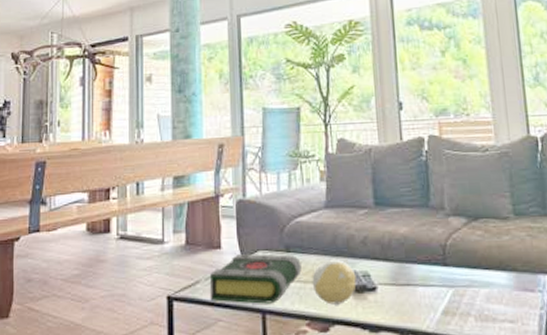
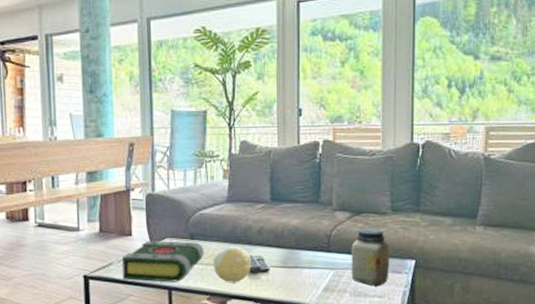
jar: none [471,236,520,309] -> present [351,228,390,287]

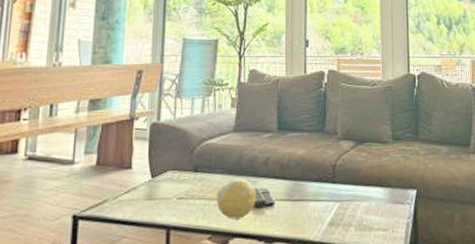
book: present [121,241,204,282] -> none [116,173,207,221]
jar: present [351,228,390,287] -> none [356,157,393,219]

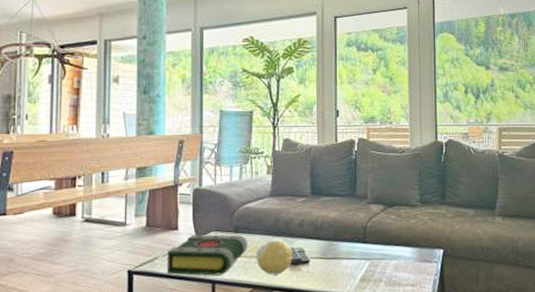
book: none [116,173,207,221] -> present [166,234,247,276]

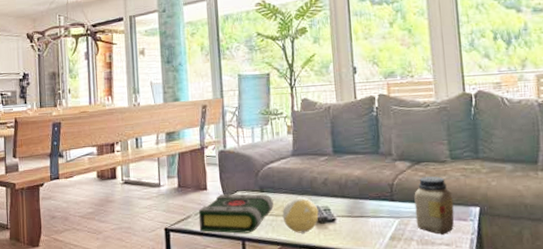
jar: none [385,220,421,276] -> present [414,176,454,235]

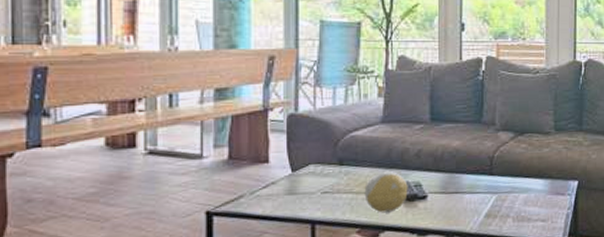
book: present [198,194,274,233] -> none [255,167,354,215]
jar: present [414,176,454,235] -> none [514,148,553,210]

